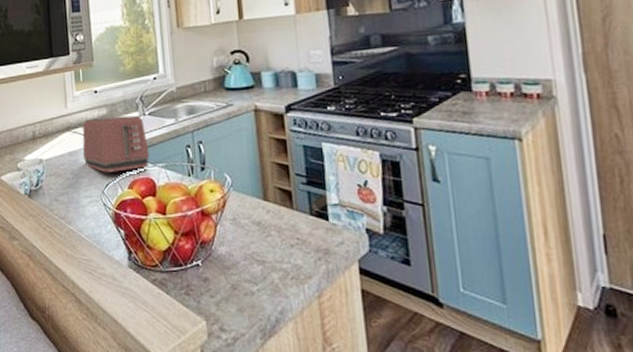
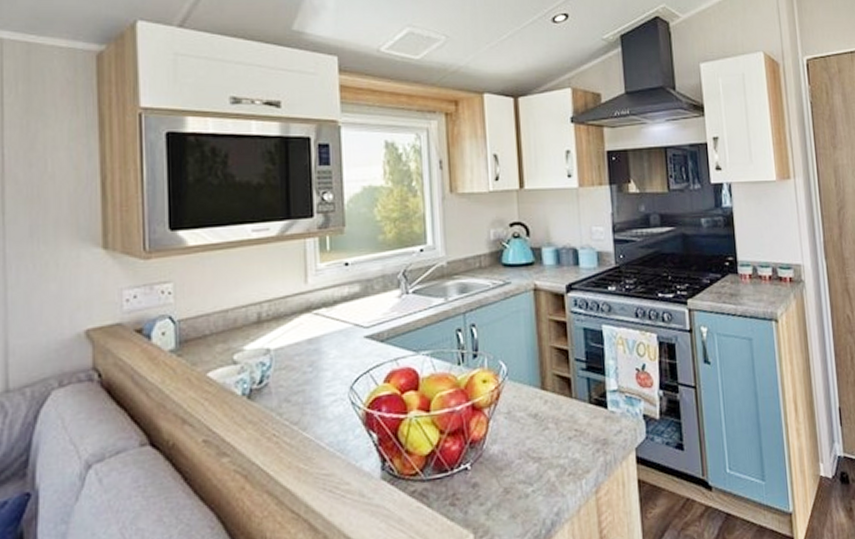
toaster: present [82,115,150,173] -> none [326,293,412,364]

